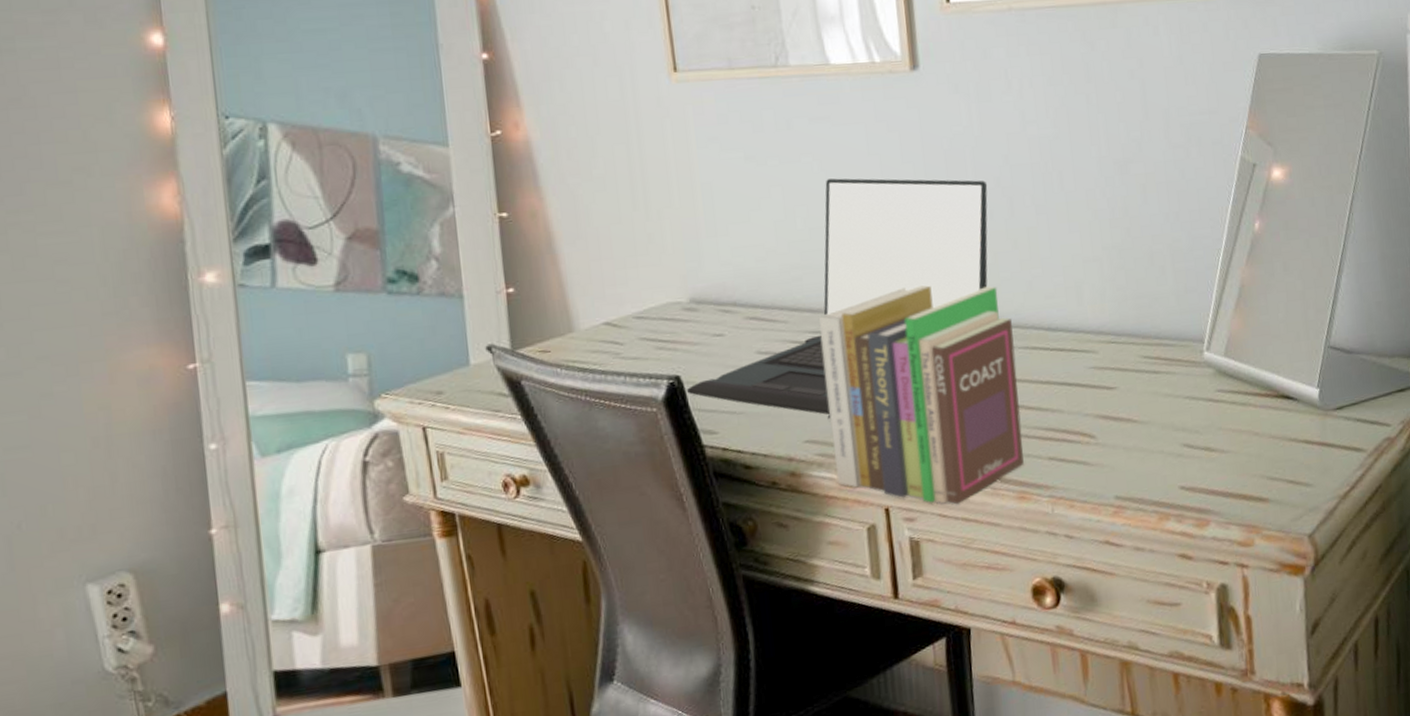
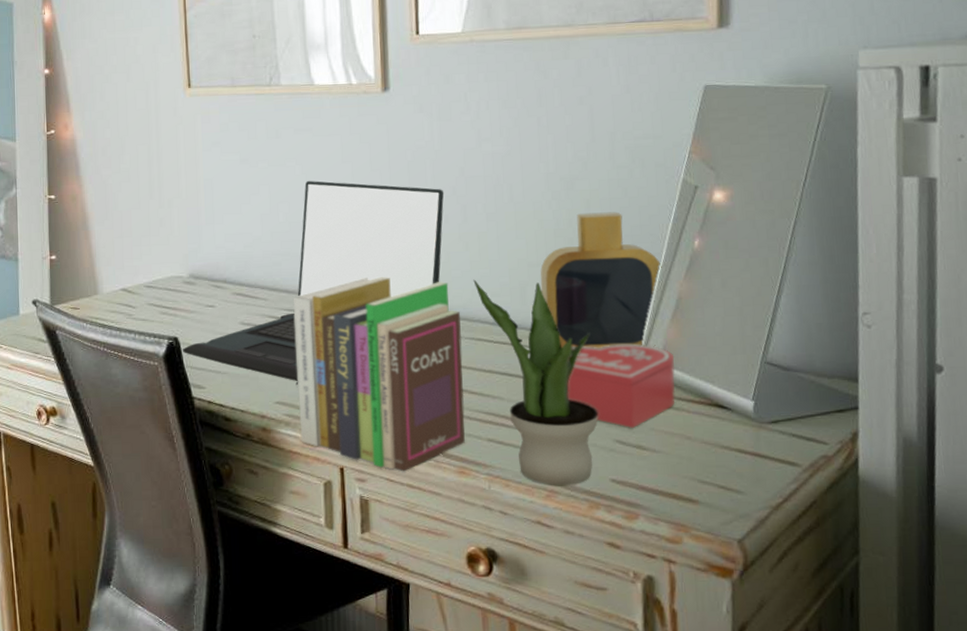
potted plant: none [1024,279,1165,501] -> present [473,279,599,485]
perfume bottle: none [1096,196,1223,350] -> present [540,212,662,349]
jewelry box: none [1130,339,1242,430] -> present [567,344,675,429]

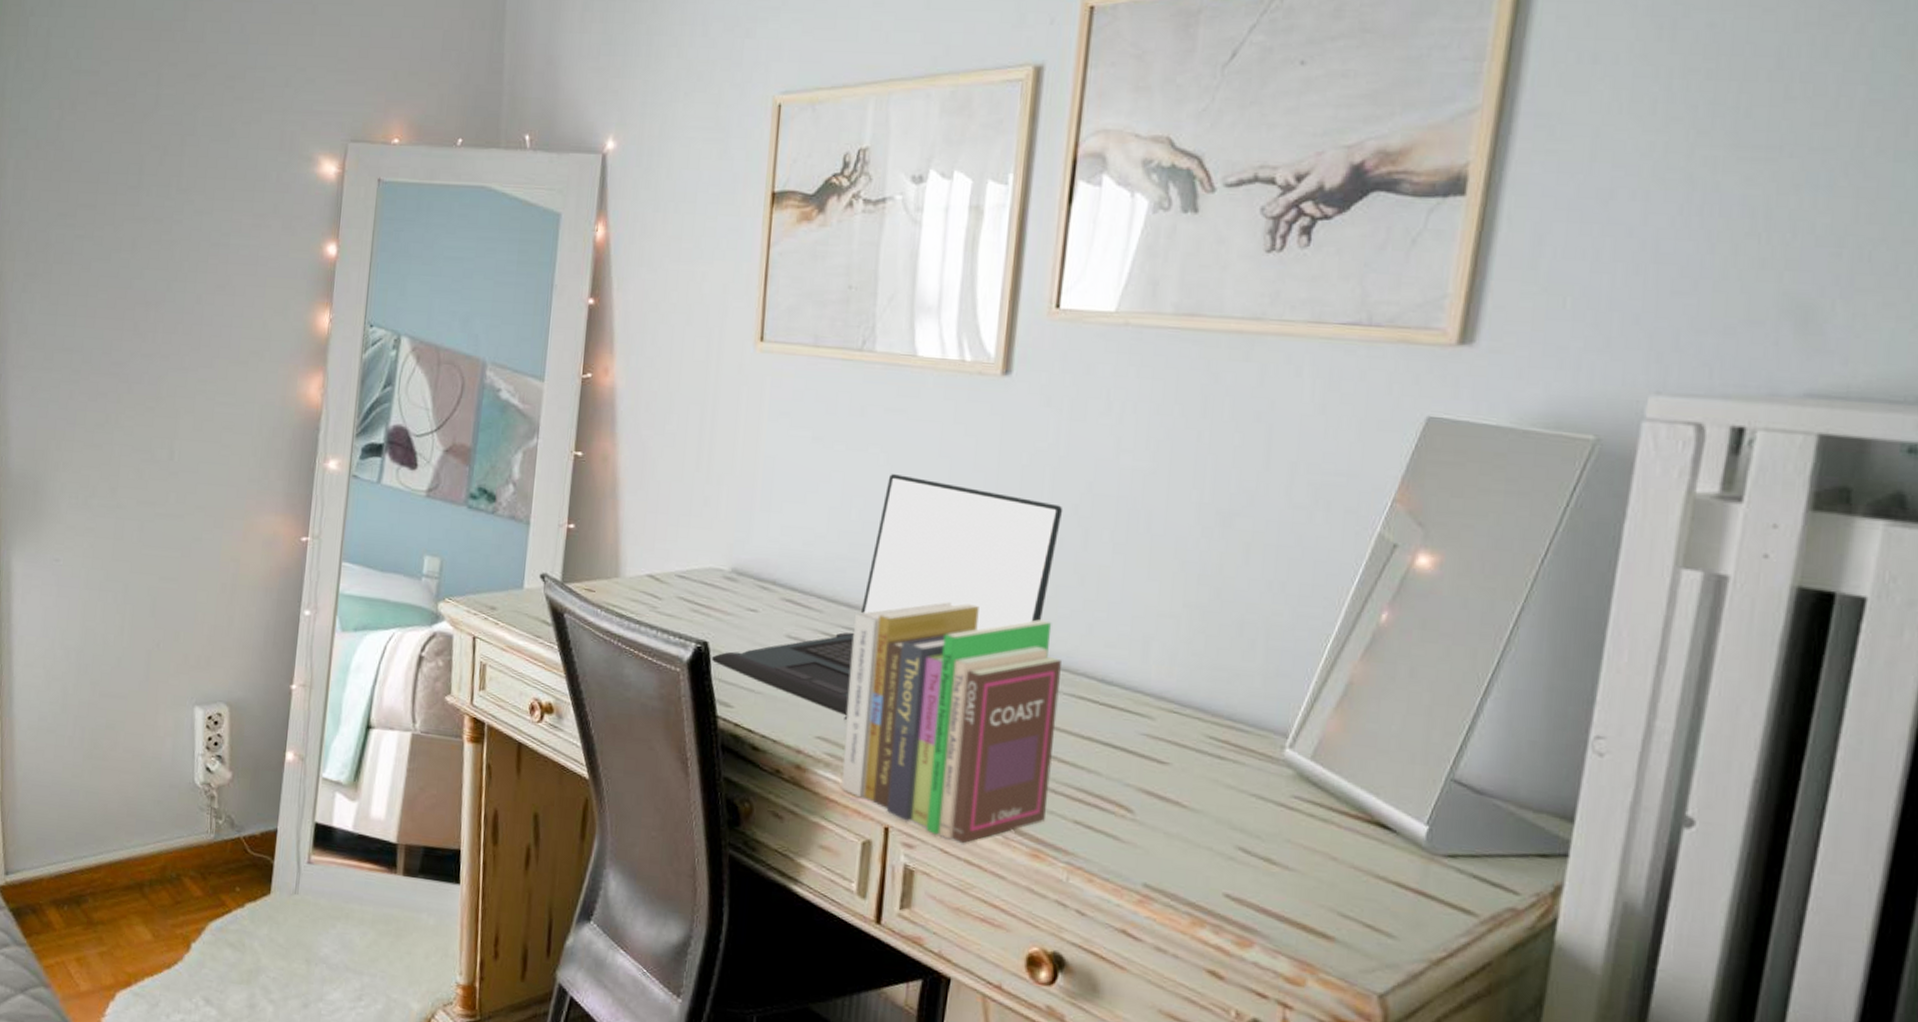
potted plant: present [473,279,599,485] -> none [1084,622,1224,893]
perfume bottle: present [540,212,662,349] -> none [1169,559,1333,740]
jewelry box: present [567,344,675,429] -> none [1185,724,1332,837]

